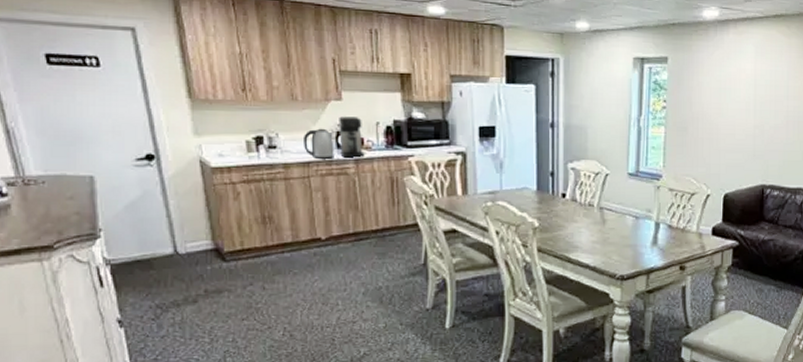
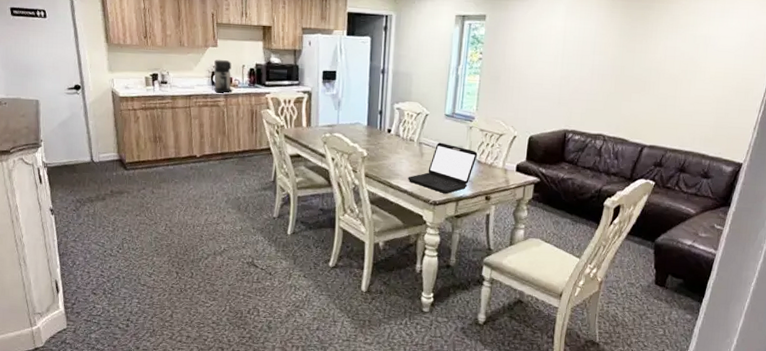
kettle: present [304,128,334,160] -> none [187,69,210,94]
laptop: none [589,206,668,267] -> present [408,142,478,194]

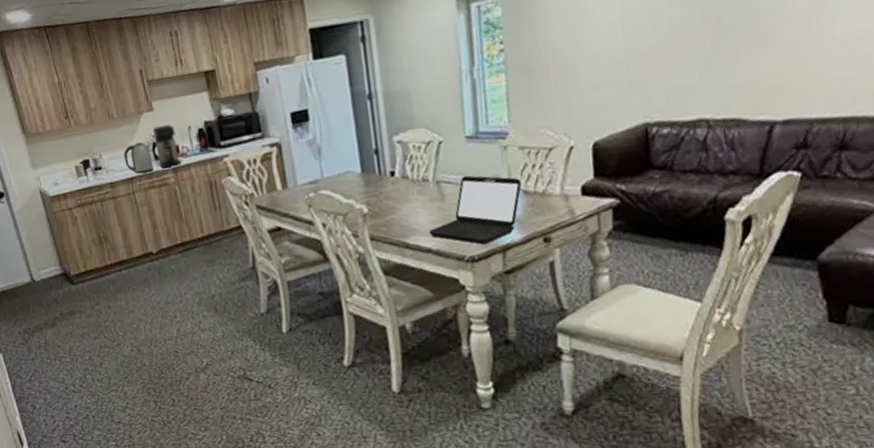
kettle: none [187,69,210,94] -> present [124,142,154,175]

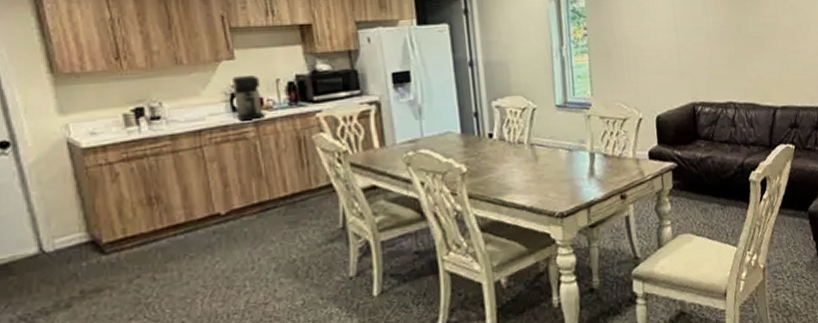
kettle: present [124,142,154,175] -> none [192,91,230,127]
laptop: present [429,175,522,245] -> none [523,139,603,202]

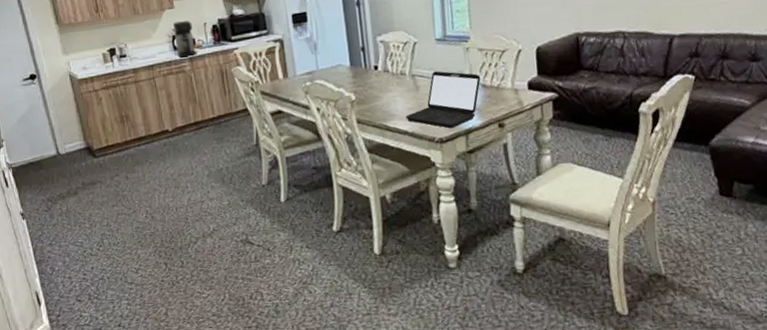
laptop: none [523,139,603,202] -> present [405,71,481,129]

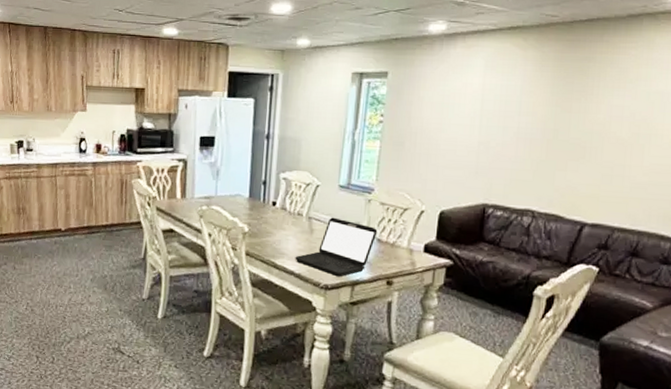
coffee maker: present [173,21,197,58] -> none [82,125,101,162]

